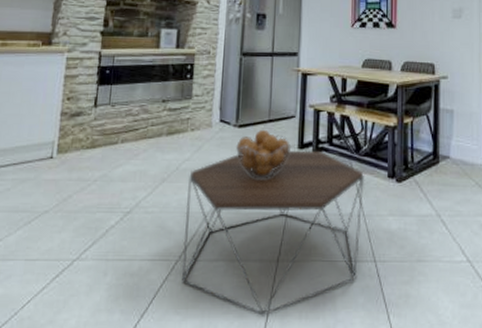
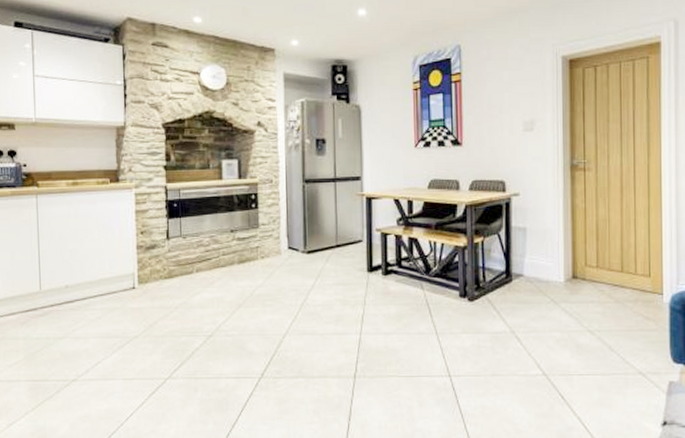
coffee table: present [180,150,365,316] -> none [263,273,437,426]
fruit basket: present [236,130,292,178] -> none [306,255,361,301]

